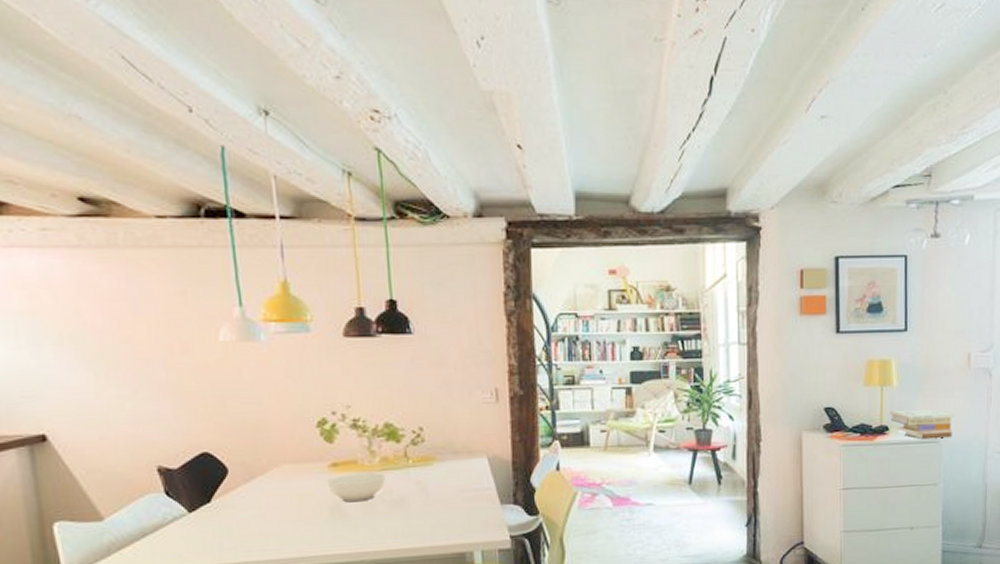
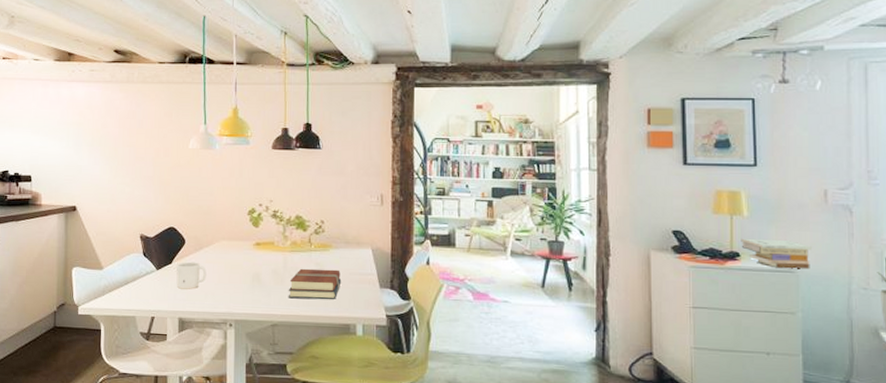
mug: none [219,496,265,535] -> present [176,262,207,289]
bowl: present [327,471,385,502] -> none [252,251,293,274]
books: none [381,487,451,529] -> present [288,268,342,299]

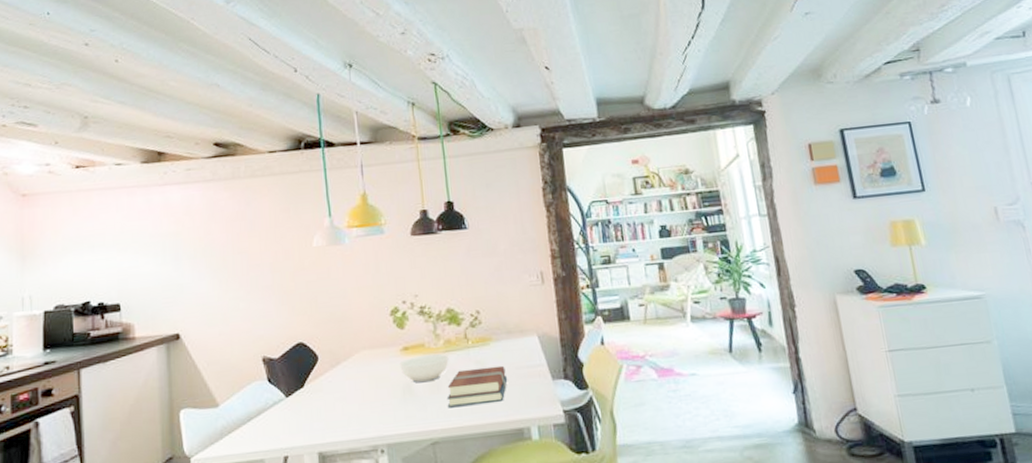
mug: present [176,262,207,289] -> none [310,380,348,417]
bowl: none [252,251,293,274] -> present [399,353,449,383]
books: present [741,238,812,270] -> none [923,264,996,297]

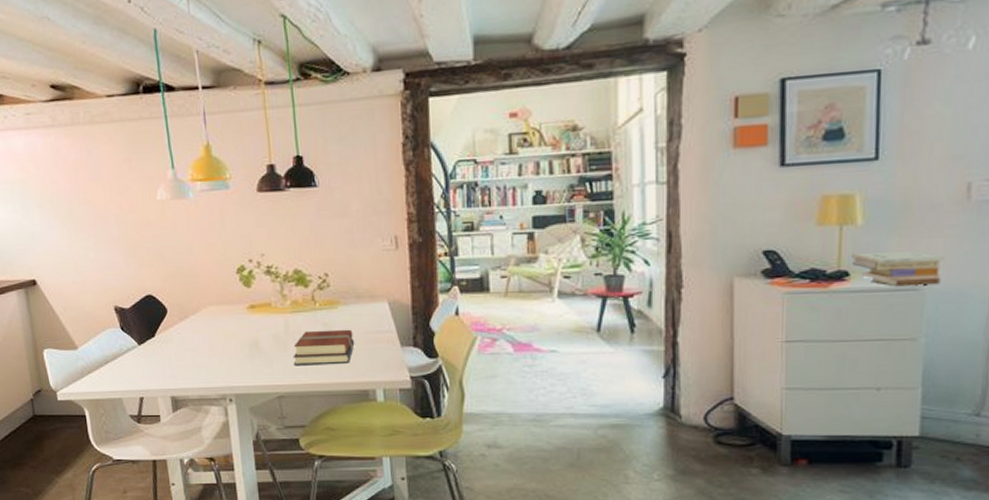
bowl: present [399,353,449,383] -> none [246,313,296,341]
books: none [923,264,996,297] -> present [851,250,944,287]

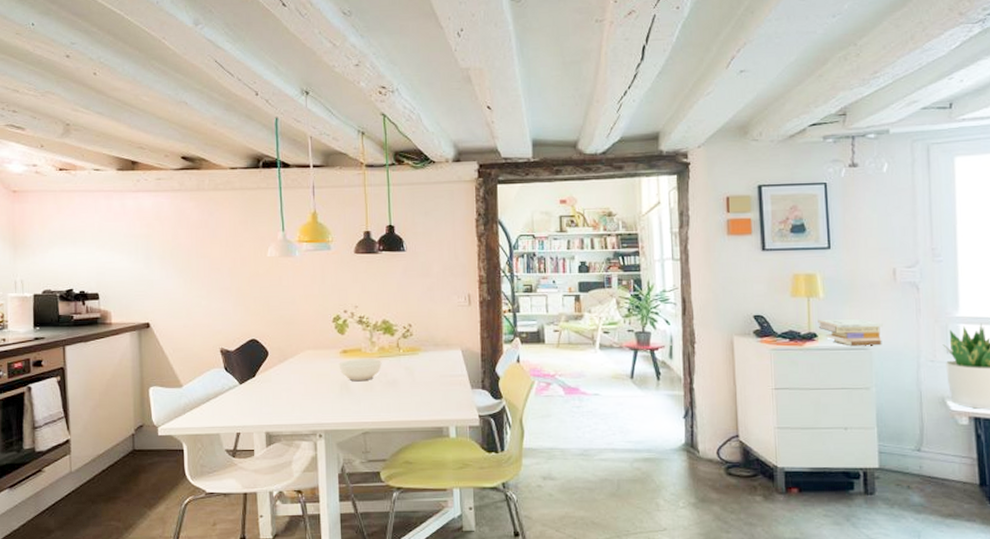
bowl: none [246,313,296,341] -> present [339,358,382,382]
books: present [293,329,355,365] -> none [378,373,432,404]

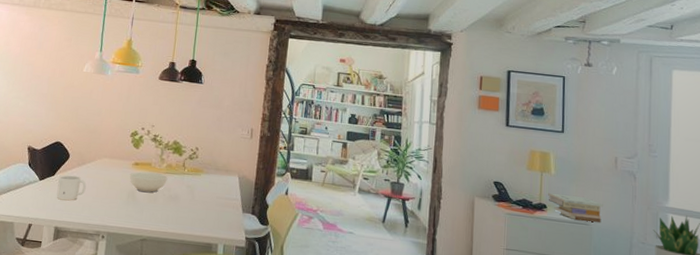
mug: none [261,373,293,402] -> present [56,175,86,201]

